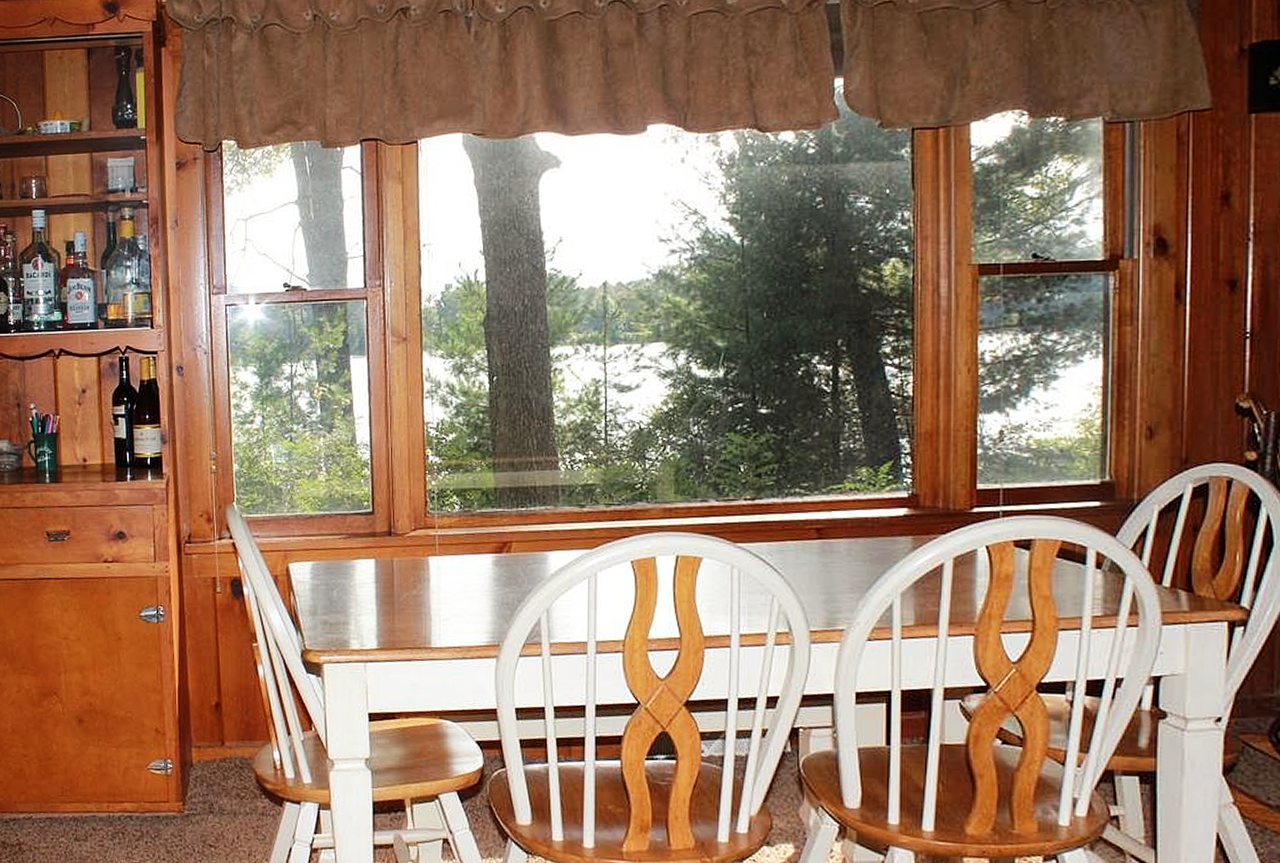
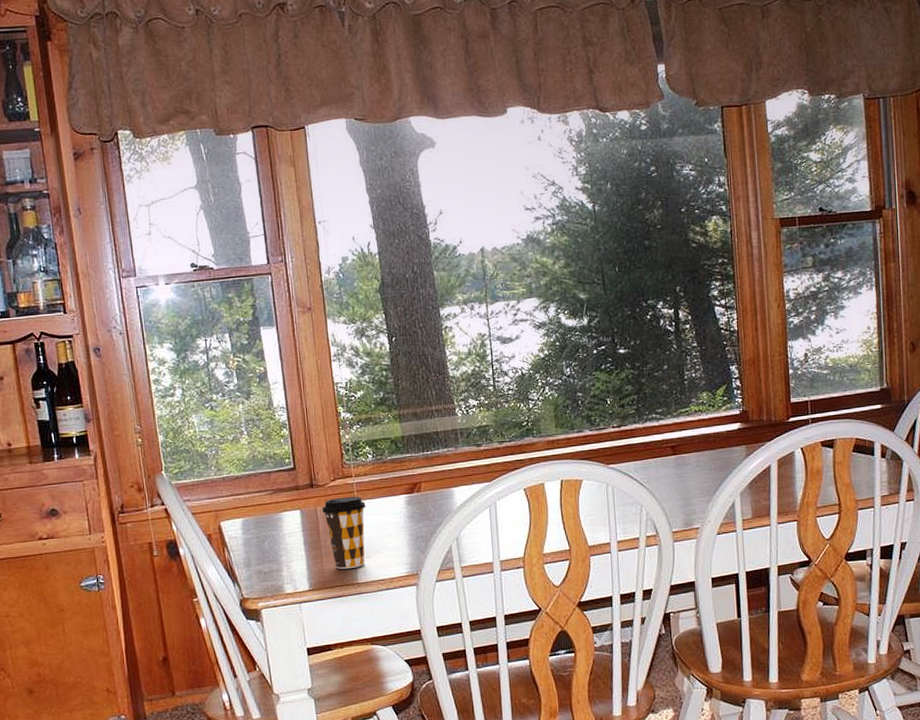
coffee cup: none [399,549,448,630] -> present [322,496,366,569]

